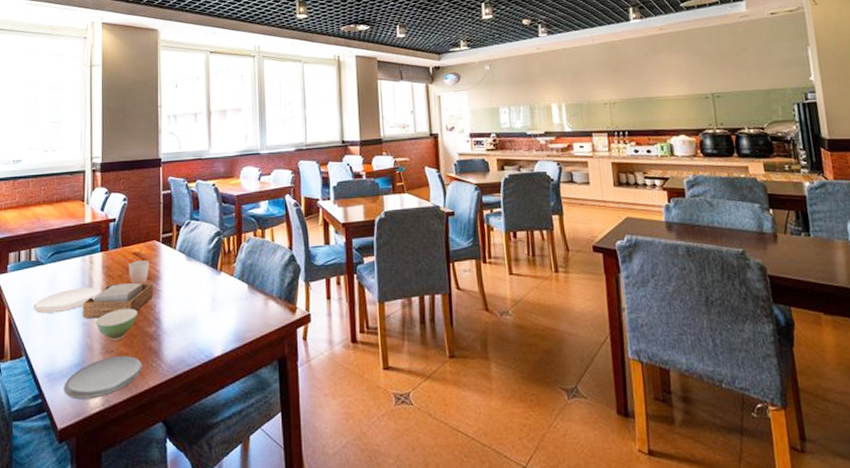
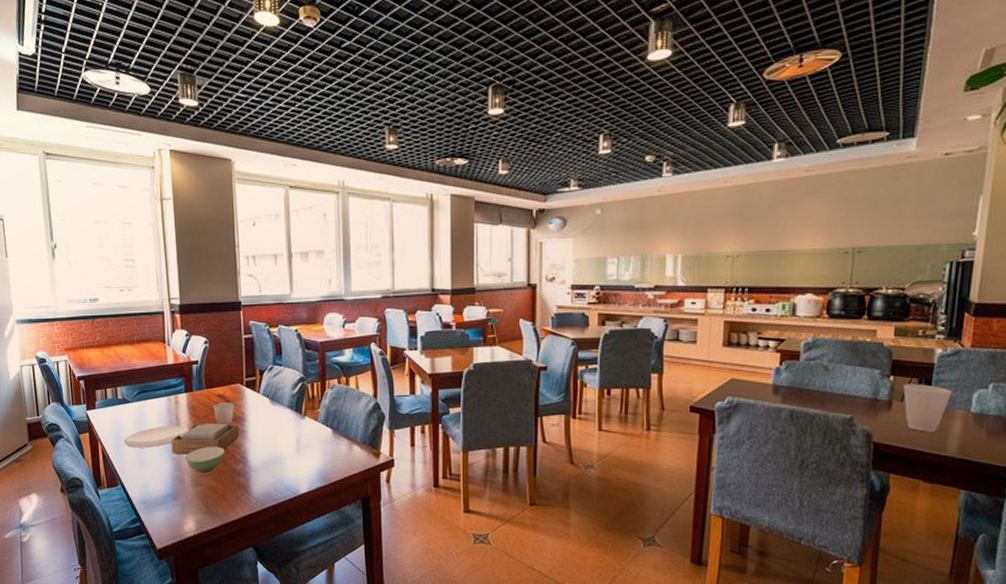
plate: present [63,355,142,400] -> none [159,488,232,525]
cup: none [783,216,828,264] -> present [903,384,952,433]

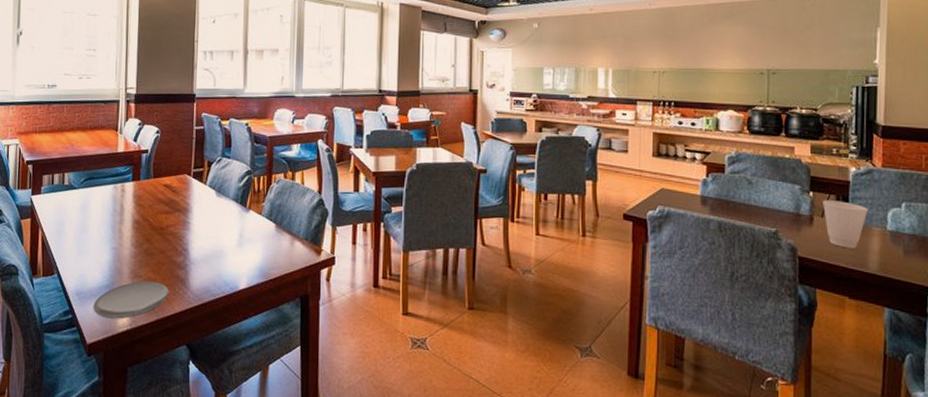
plate: present [124,426,188,448] -> none [65,214,132,236]
plate: none [159,488,232,525] -> present [93,280,169,319]
napkin holder: present [171,423,240,455] -> none [112,212,184,245]
bowl: present [185,446,225,476] -> none [125,237,166,267]
cup: present [213,403,234,424] -> none [158,192,180,215]

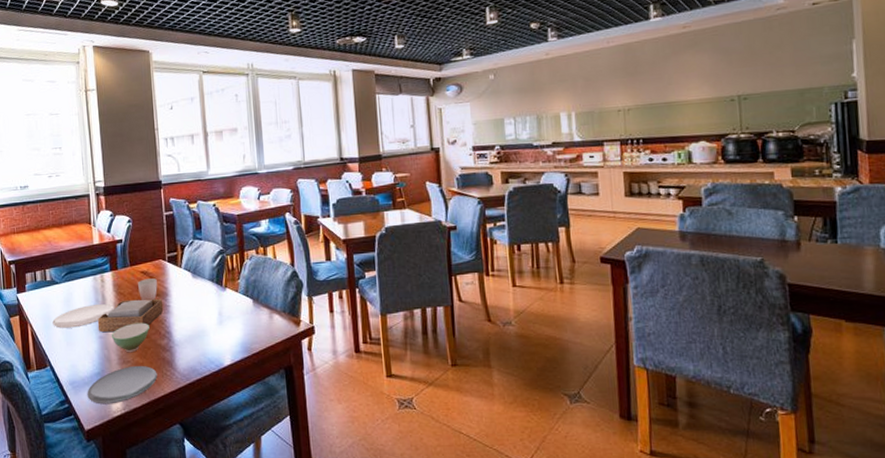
plate: none [65,214,132,236] -> present [52,304,114,328]
napkin holder: none [112,212,184,245] -> present [97,298,164,333]
bowl: none [125,237,166,267] -> present [111,322,150,353]
cup: none [158,192,180,215] -> present [137,278,158,300]
cup: present [823,200,868,249] -> none [809,222,859,271]

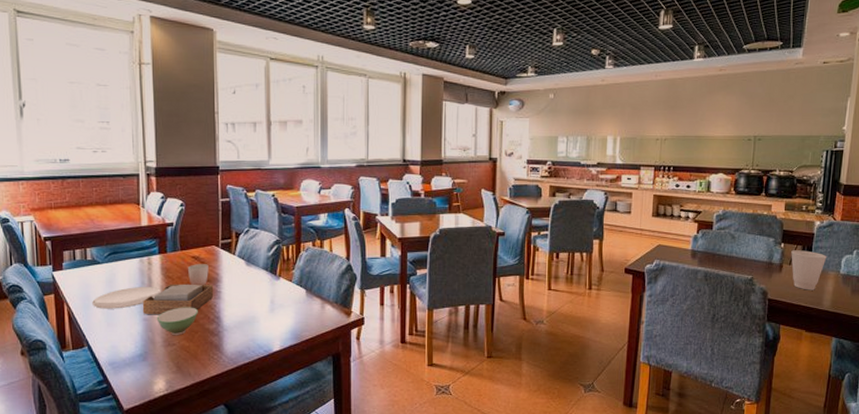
plate: present [87,365,158,405] -> none [128,348,204,385]
cup: none [809,222,859,271] -> present [791,250,827,290]

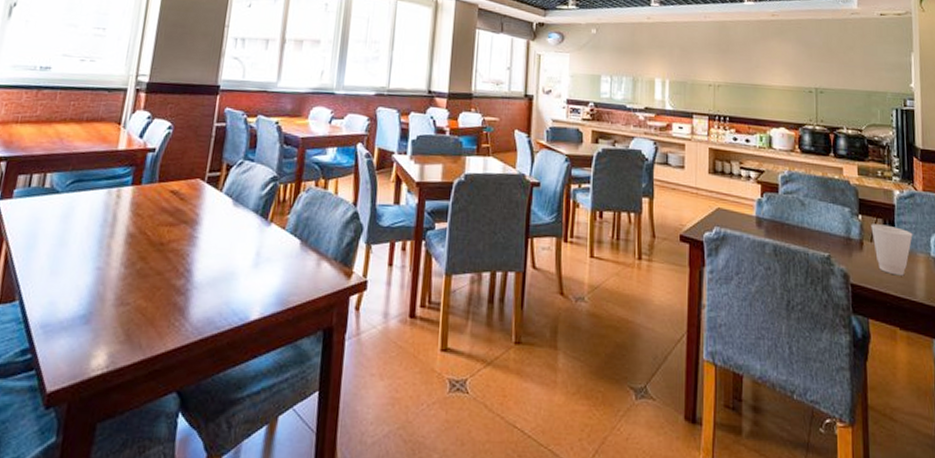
plate: present [92,287,161,309] -> none [38,225,125,253]
napkin holder: present [142,283,214,315] -> none [97,223,190,264]
bowl: present [156,307,198,336] -> none [112,254,166,293]
cup: present [187,264,209,285] -> none [161,200,189,227]

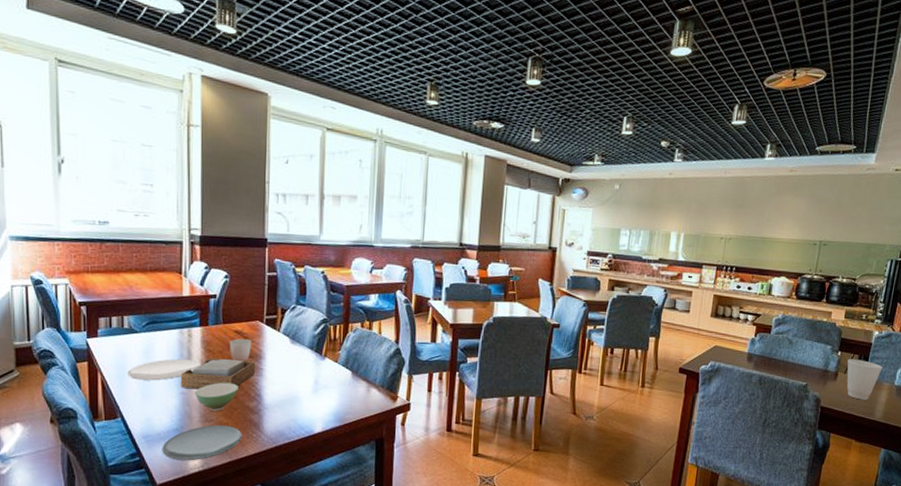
plate: none [38,225,125,253] -> present [128,359,200,381]
plate: none [61,309,163,359] -> present [162,424,242,461]
napkin holder: none [97,223,190,264] -> present [180,357,256,390]
bowl: none [112,254,166,293] -> present [194,382,238,412]
cup: none [161,200,189,227] -> present [229,339,251,361]

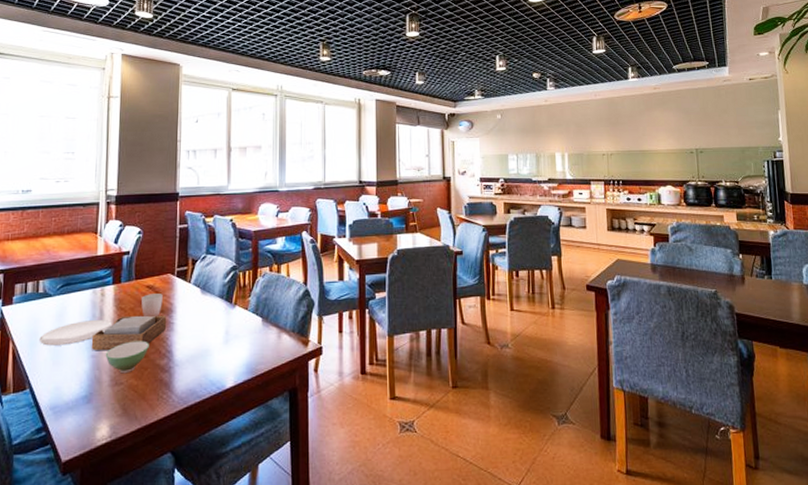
plate: present [162,424,242,461] -> none [69,387,152,432]
cup: present [846,359,883,400] -> none [750,261,787,303]

